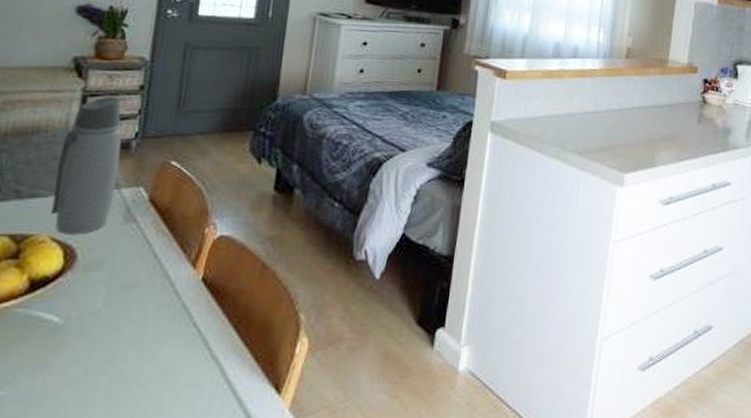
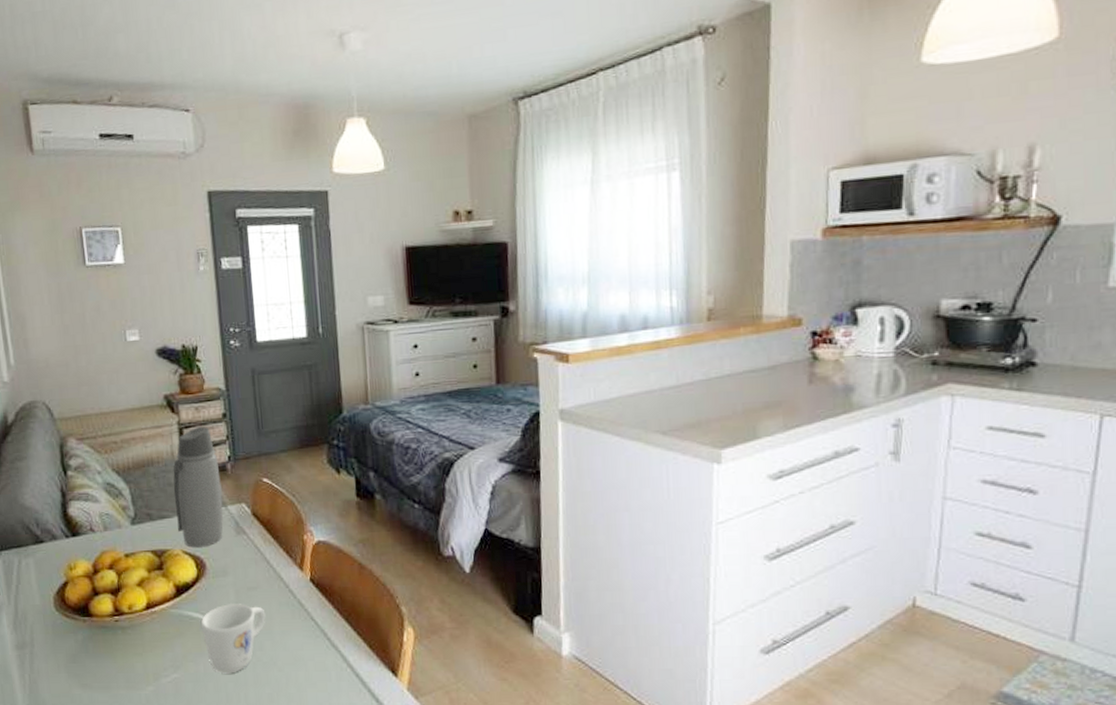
mug: none [51,304,139,391] -> present [200,604,266,674]

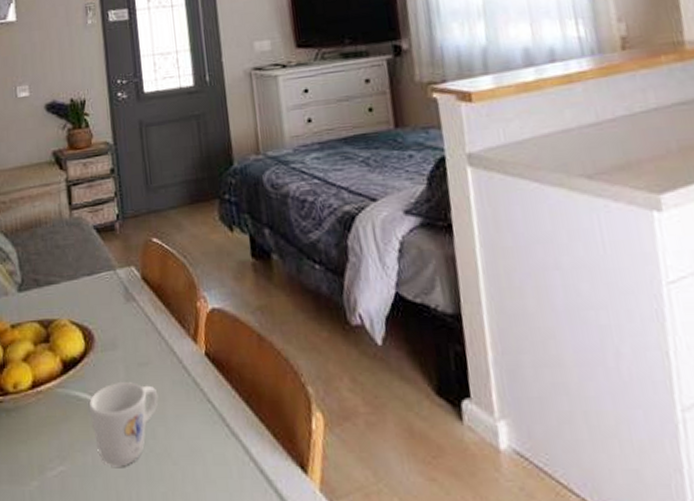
water bottle: present [173,426,224,548] -> none [60,183,112,317]

